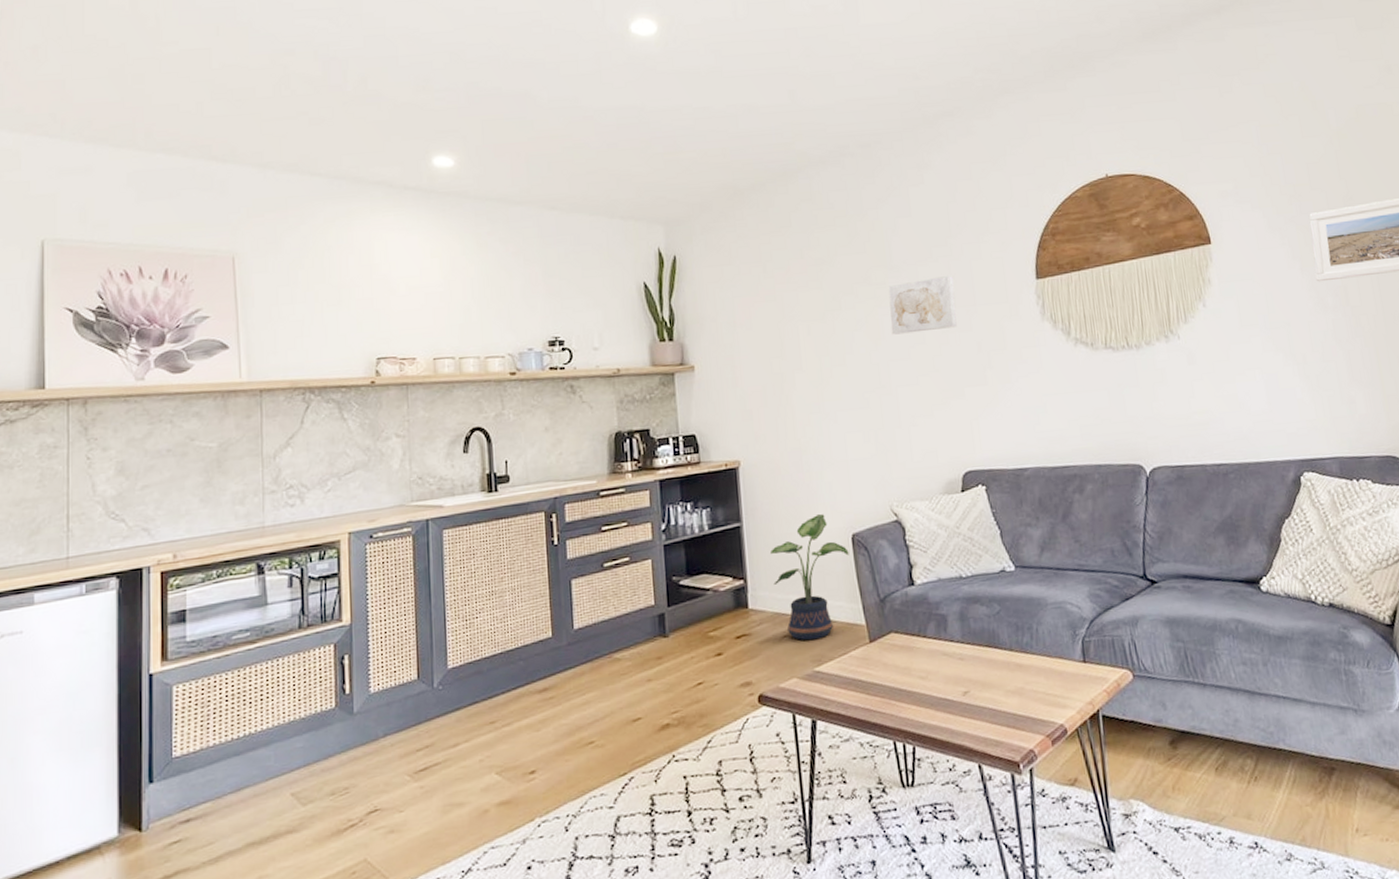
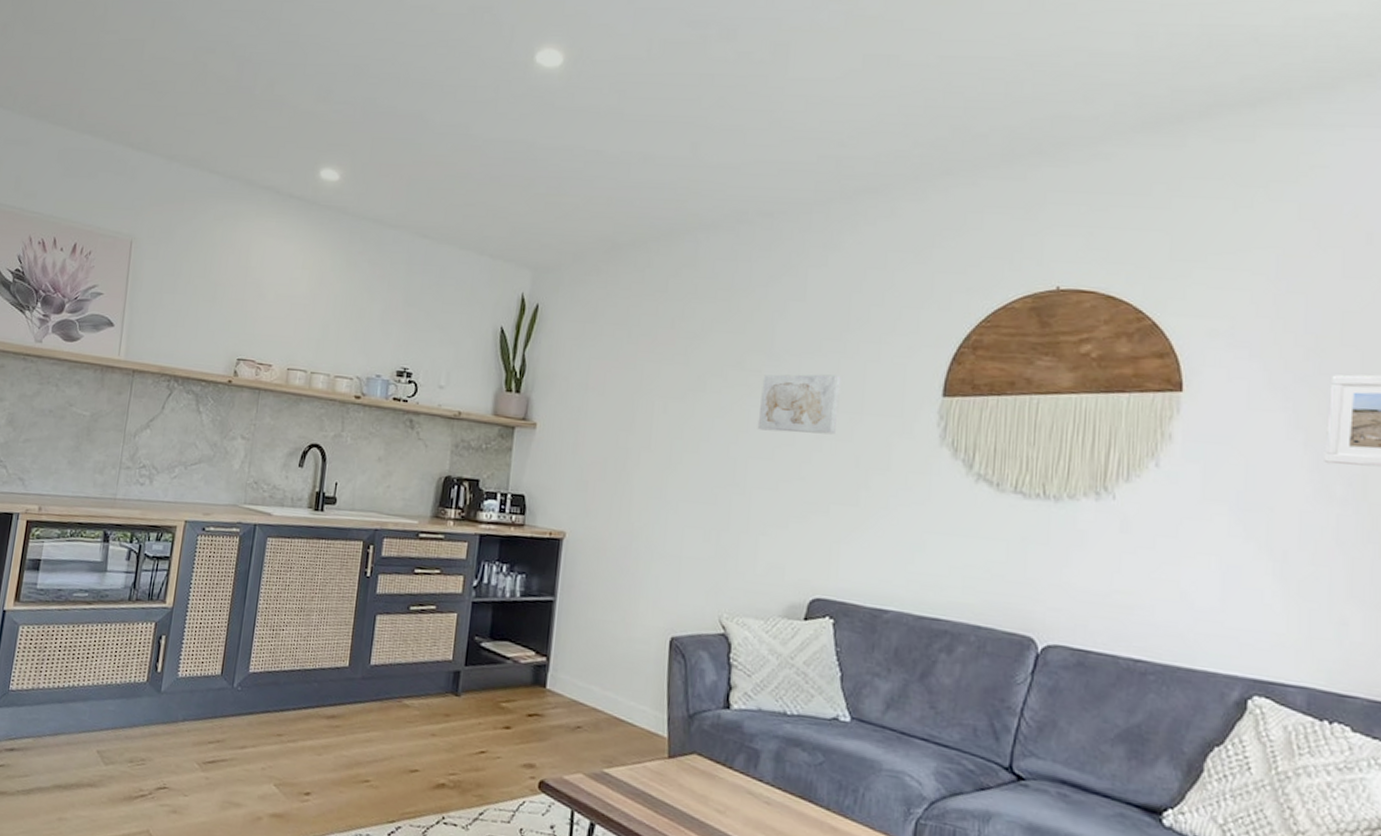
potted plant: present [771,514,849,641] -> none [577,607,664,740]

